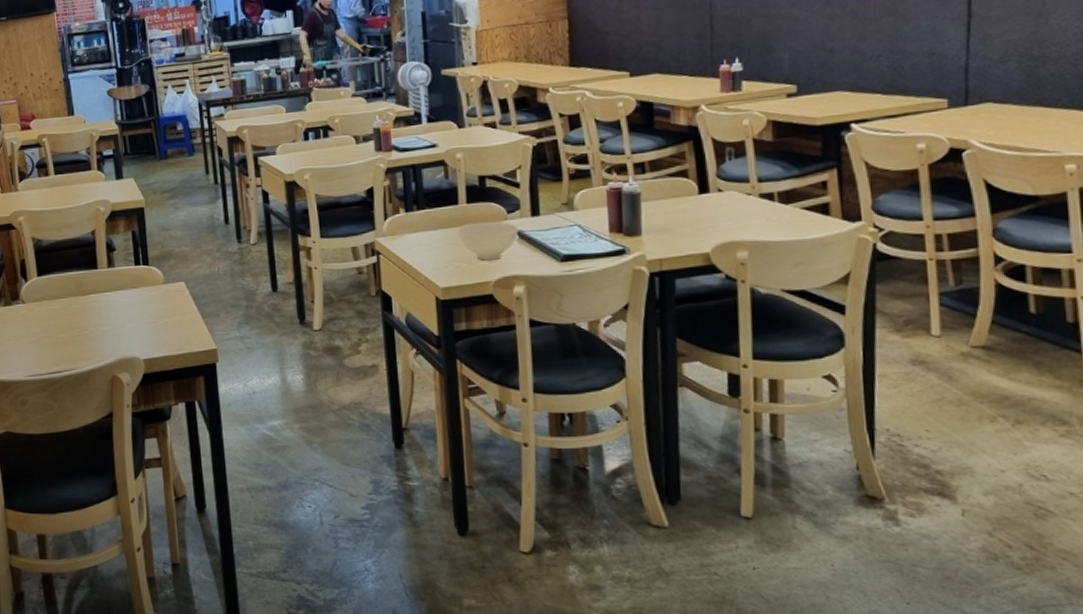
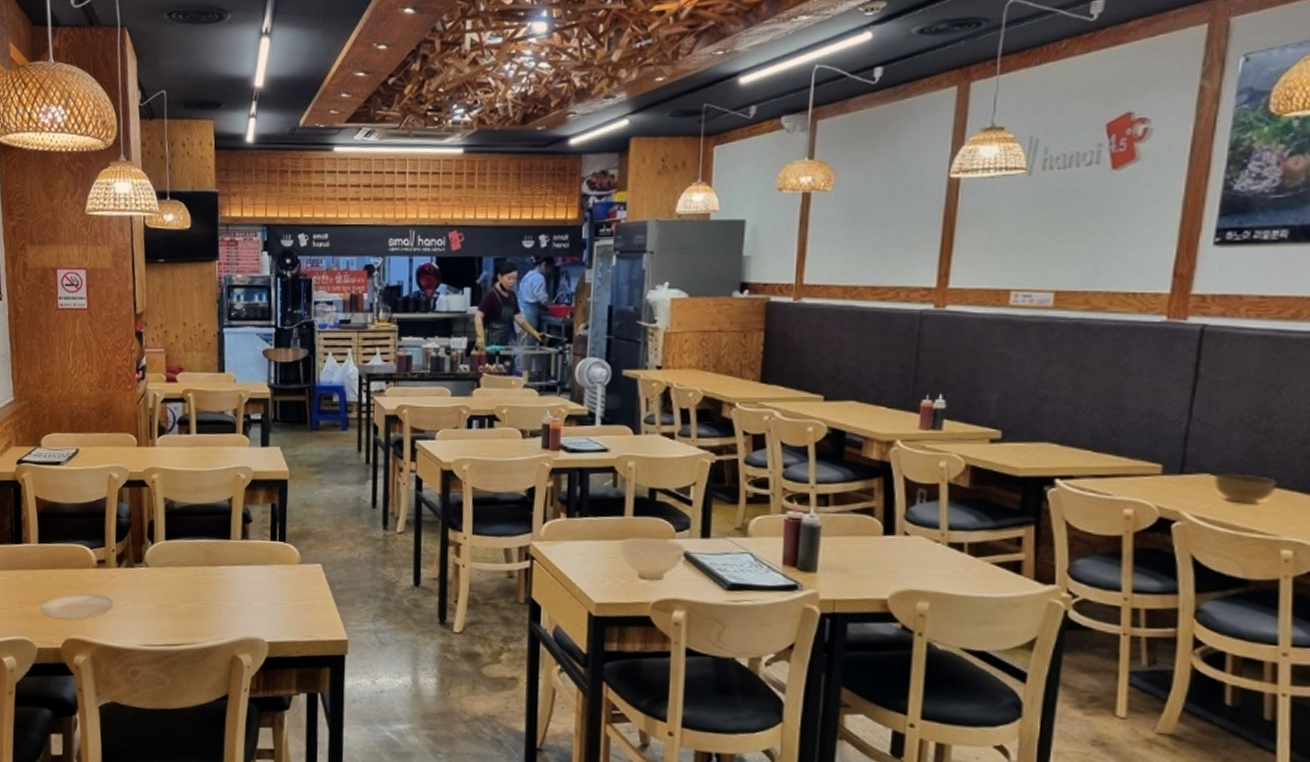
soup bowl: none [996,99,1055,127] -> present [1214,474,1277,505]

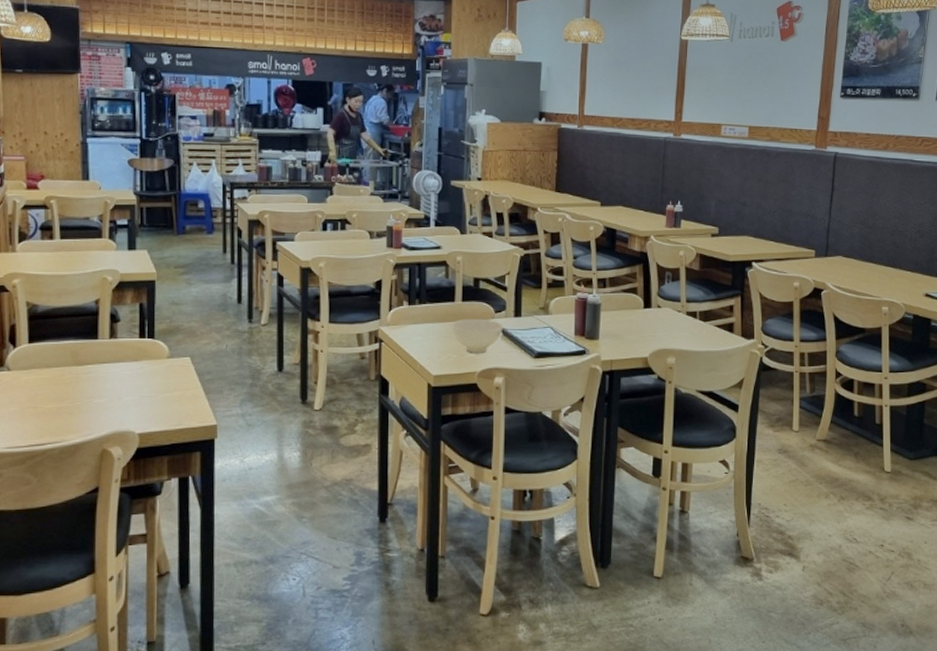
soup bowl: present [1214,474,1277,505] -> none [844,256,879,277]

